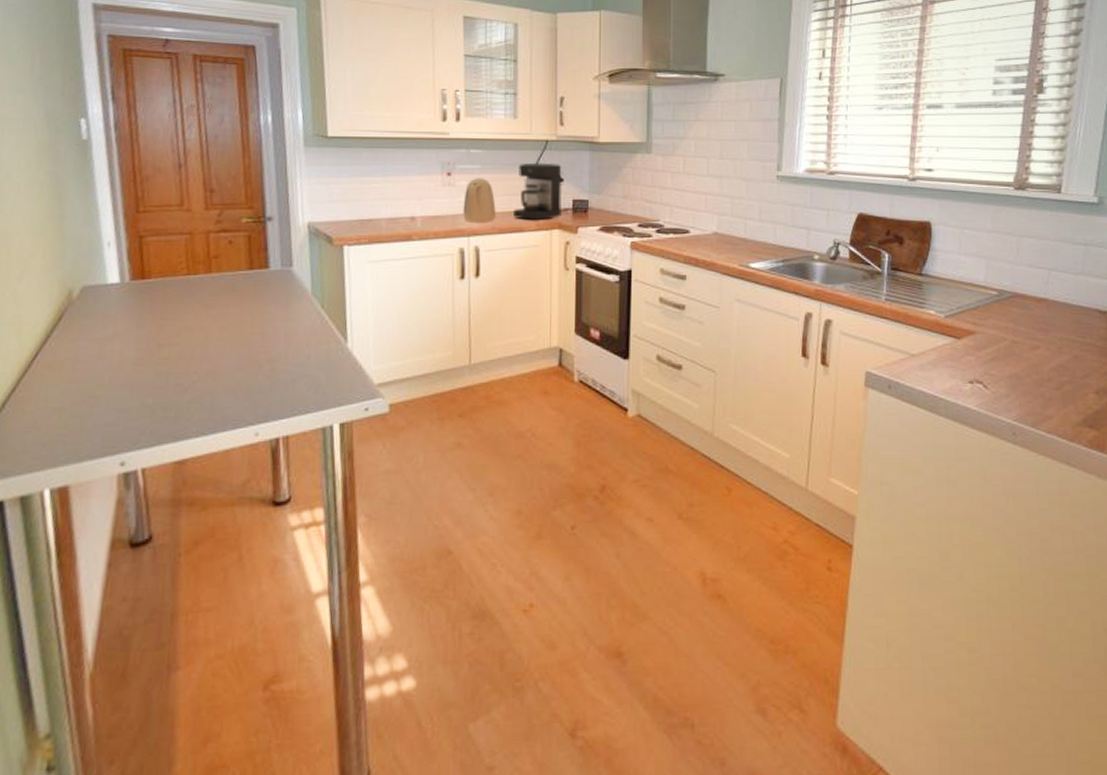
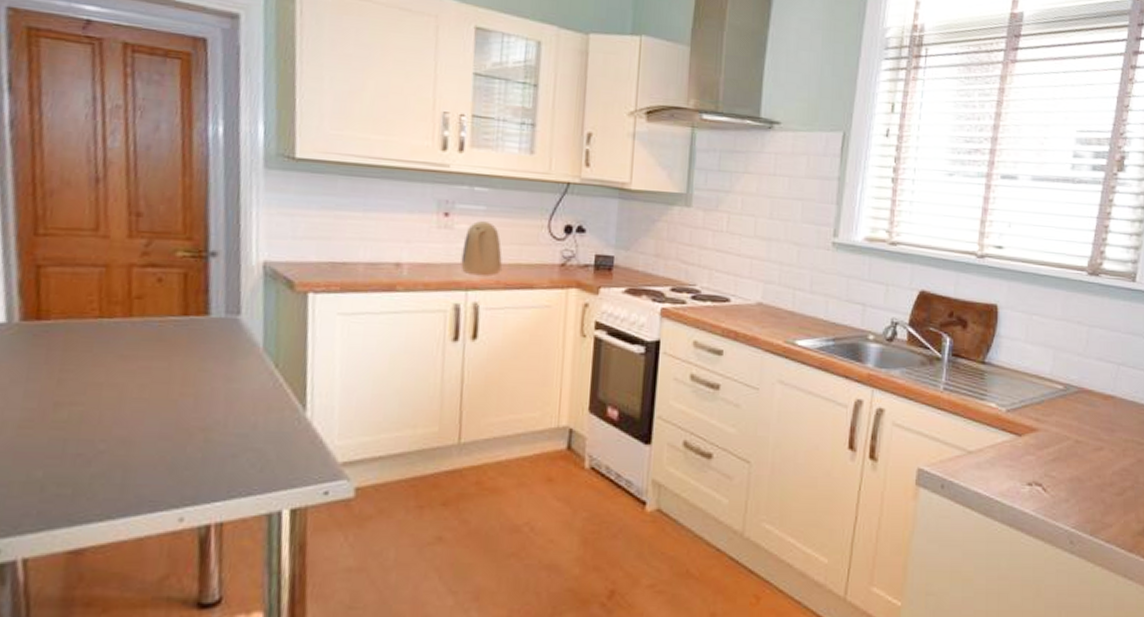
coffee maker: present [512,162,562,221] -> none [521,207,585,277]

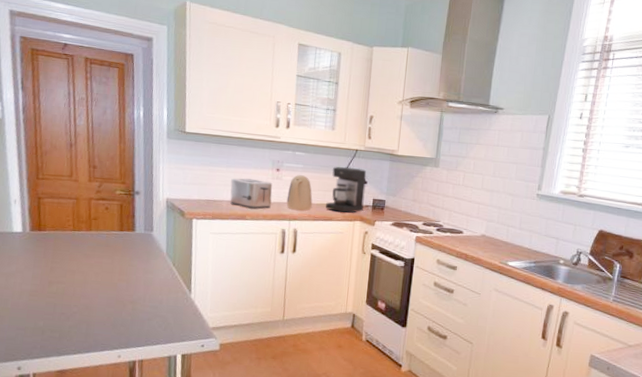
toaster: none [369,227,439,276] -> present [230,178,273,210]
coffee maker: none [521,207,585,277] -> present [325,166,367,213]

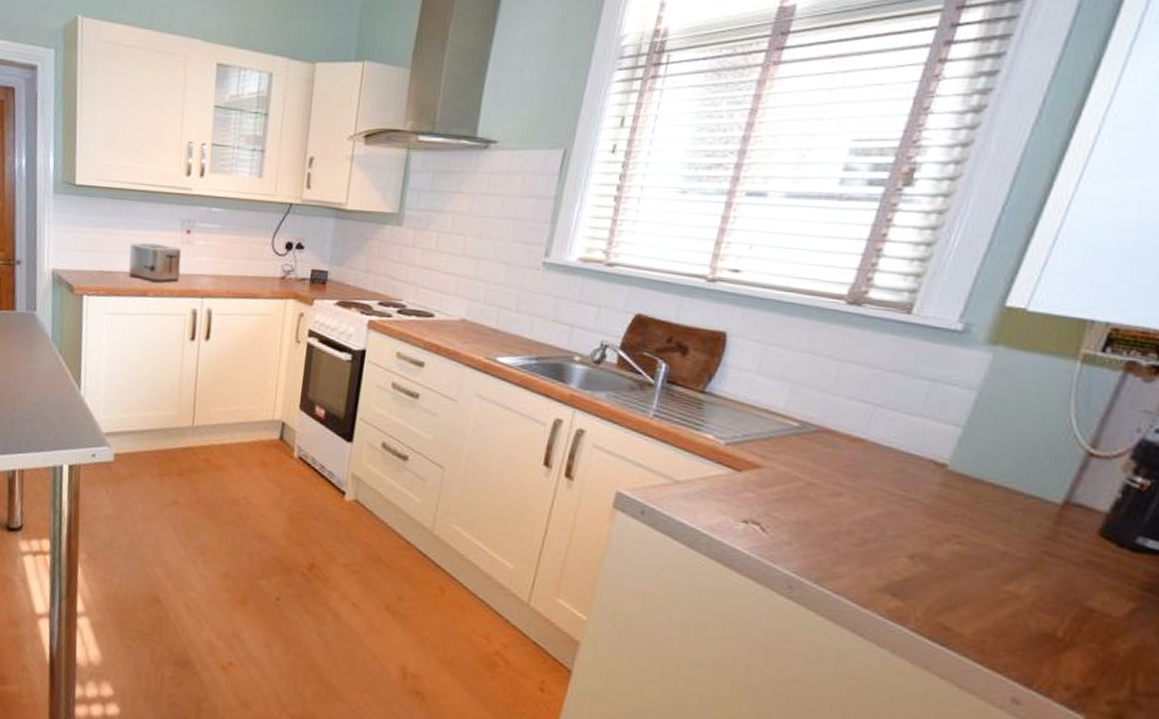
kettle: present [286,175,313,211] -> none [198,238,232,286]
coffee maker: present [325,166,367,213] -> none [248,226,304,289]

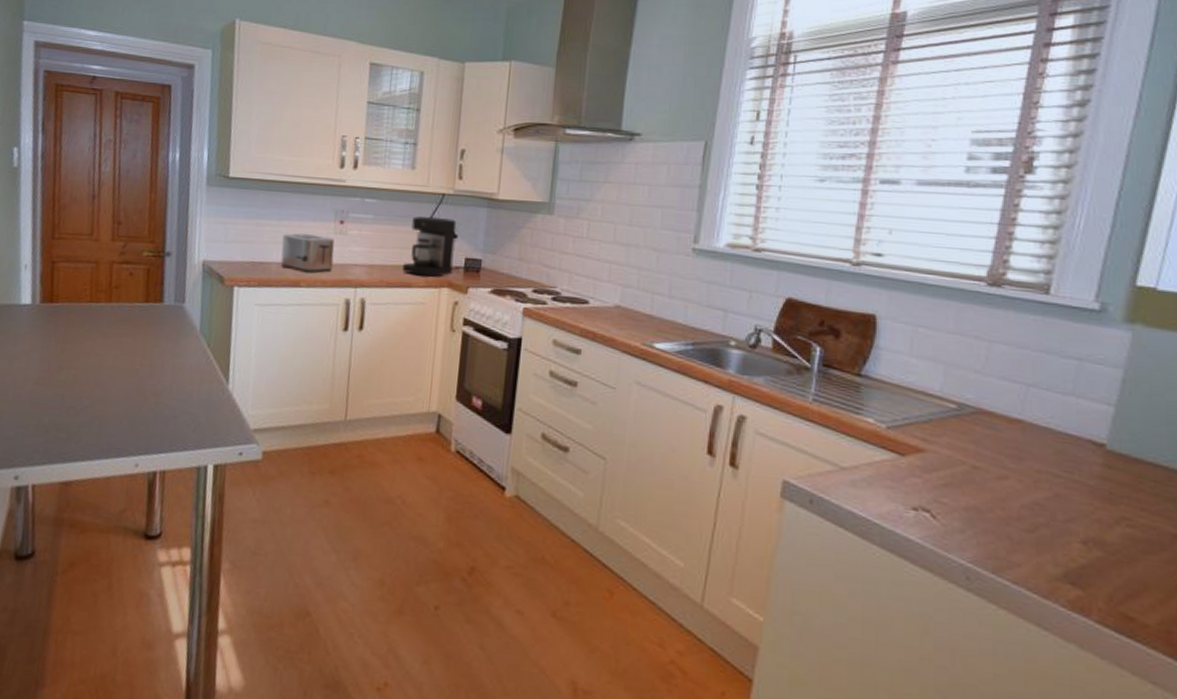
coffee maker: none [248,226,304,289] -> present [401,216,457,278]

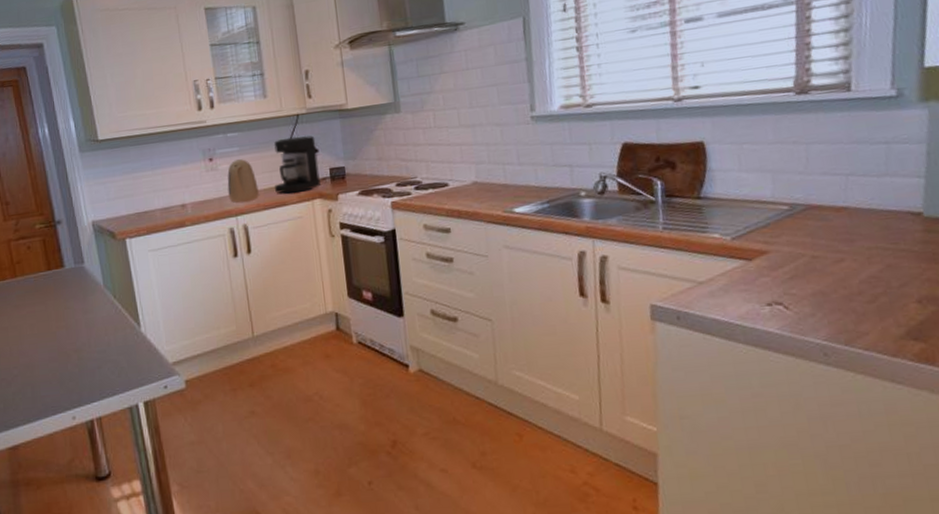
toaster: present [280,233,335,274] -> none [160,175,212,214]
kettle: none [351,228,386,275] -> present [227,159,259,203]

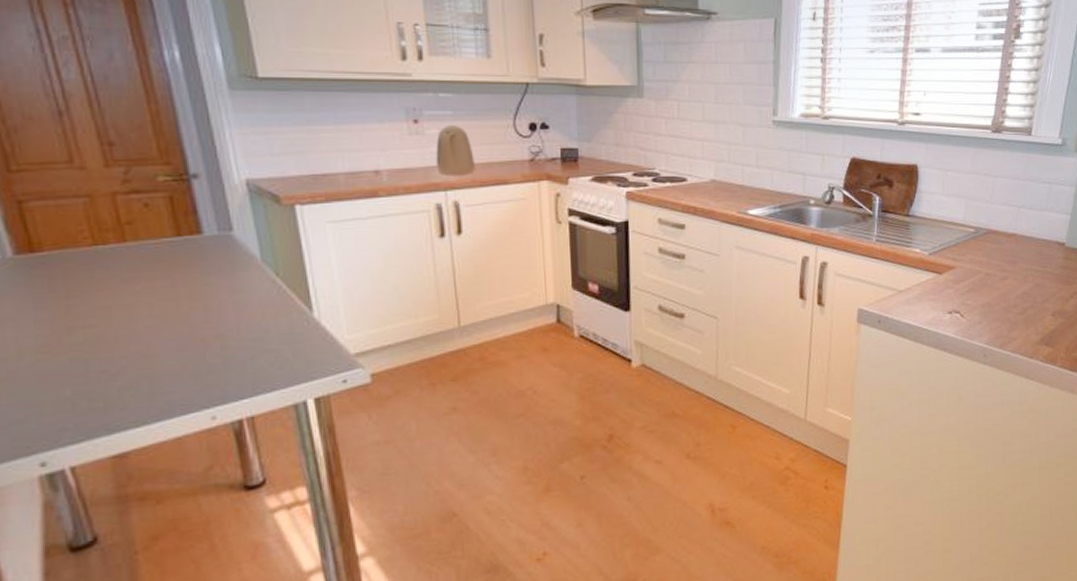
coffee maker: present [273,135,321,194] -> none [493,108,549,172]

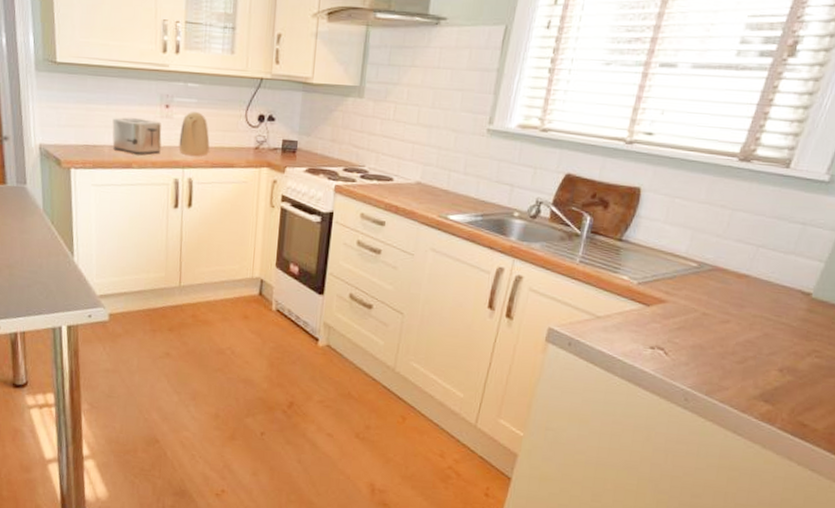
toaster: none [345,137,414,182] -> present [112,117,162,156]

